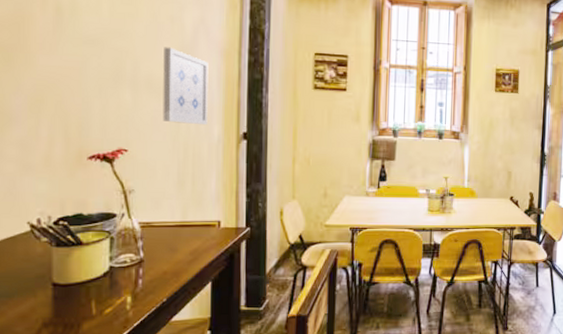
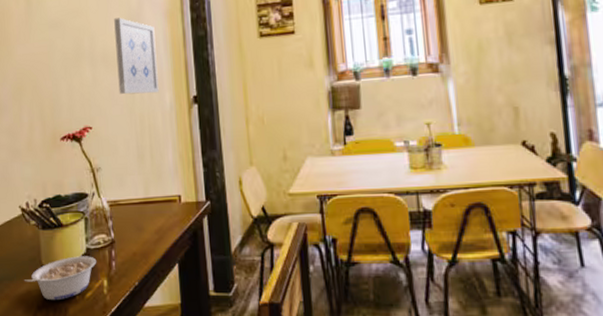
legume: none [28,274,121,317] -> present [24,256,97,301]

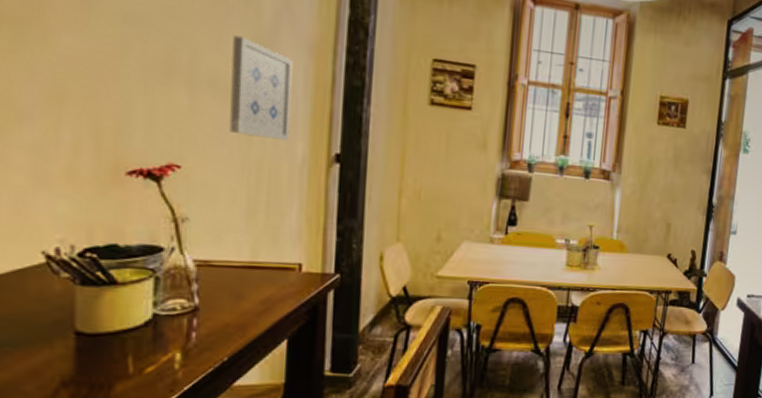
legume: present [24,256,97,301] -> none [41,322,168,375]

